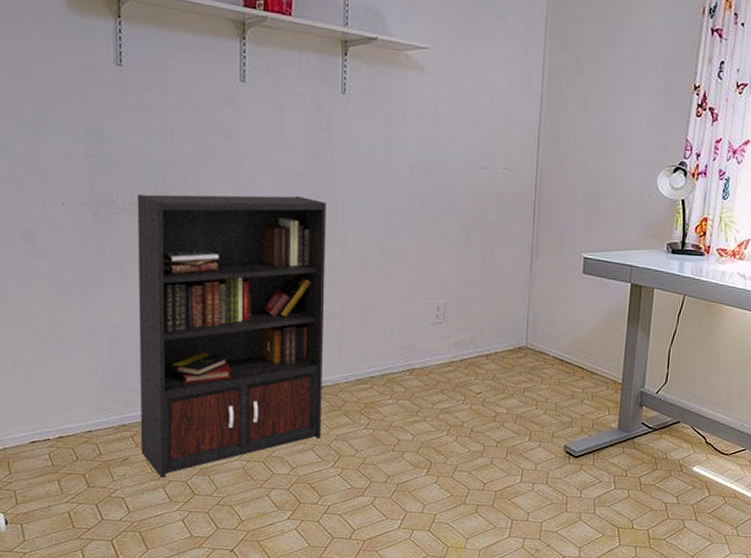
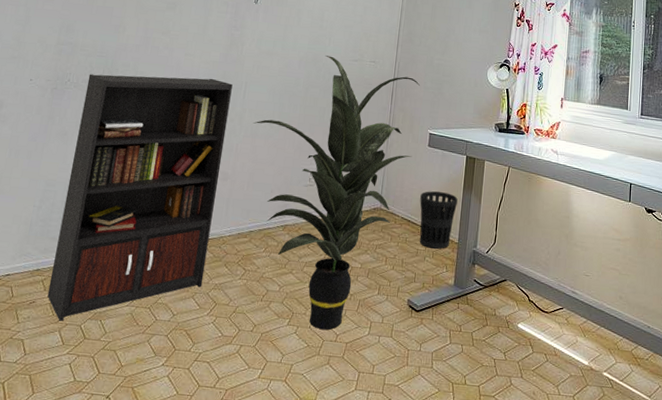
indoor plant: none [359,162,569,479] -> present [253,55,420,330]
wastebasket: none [574,326,621,391] -> present [419,191,458,249]

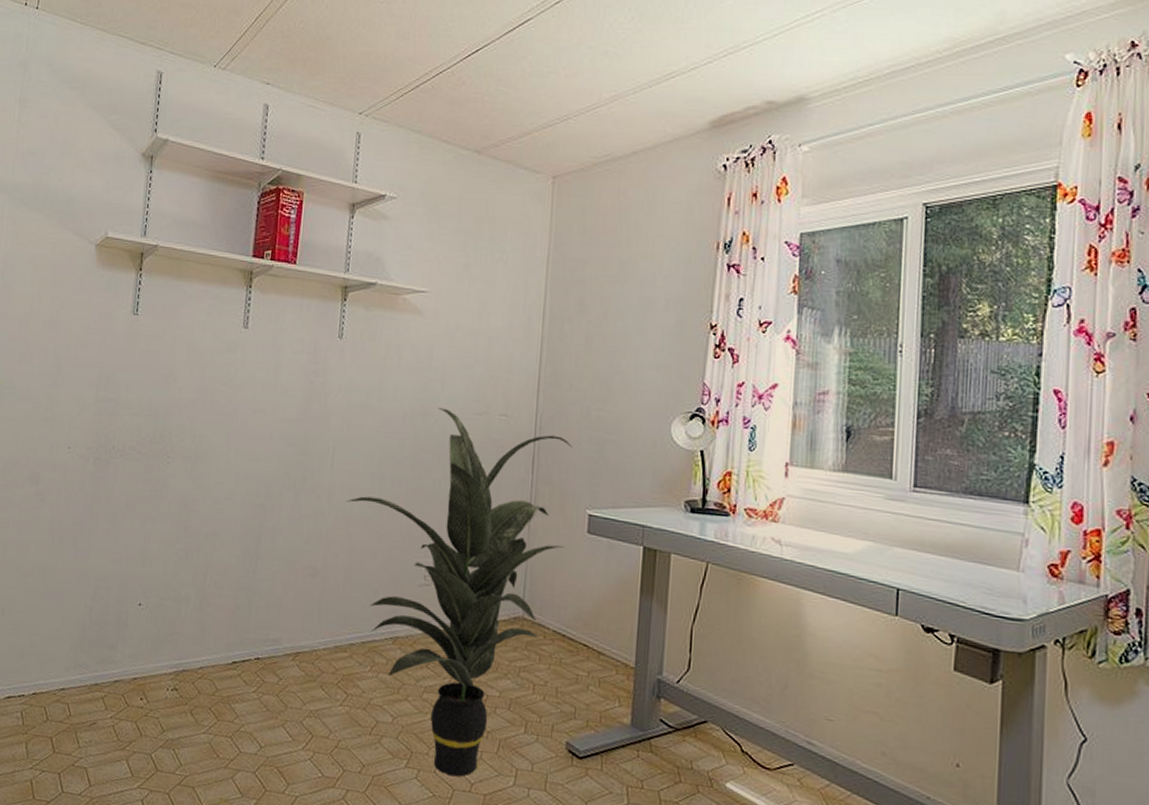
bookcase: present [47,74,233,321] -> none [109,439,317,748]
wastebasket: present [419,191,458,249] -> none [578,595,632,676]

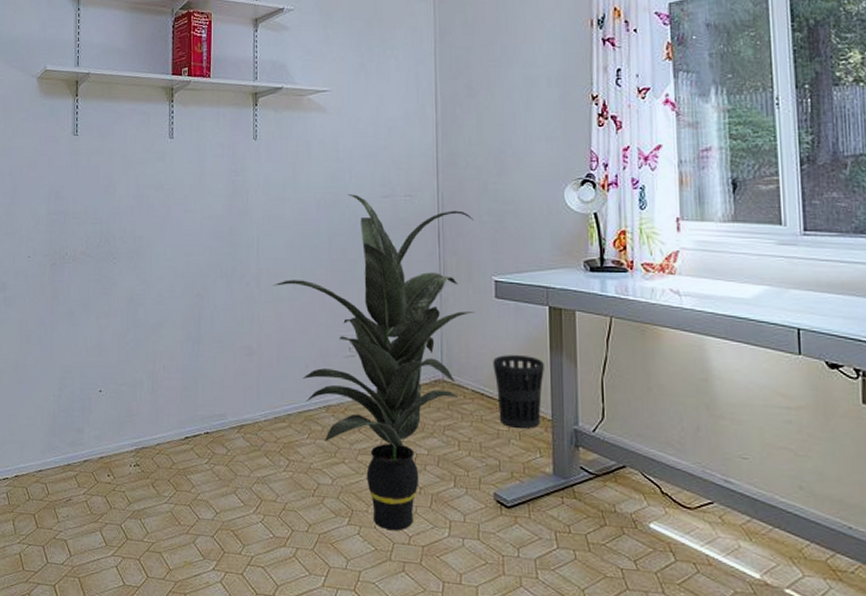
wastebasket: none [578,595,632,676] -> present [493,355,544,429]

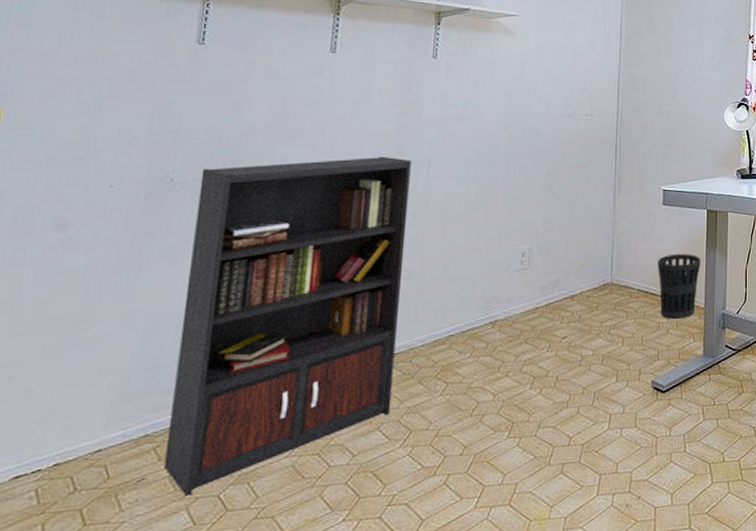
bookcase: none [82,236,244,520] -> present [163,156,411,496]
indoor plant: present [273,194,476,531] -> none [443,114,648,436]

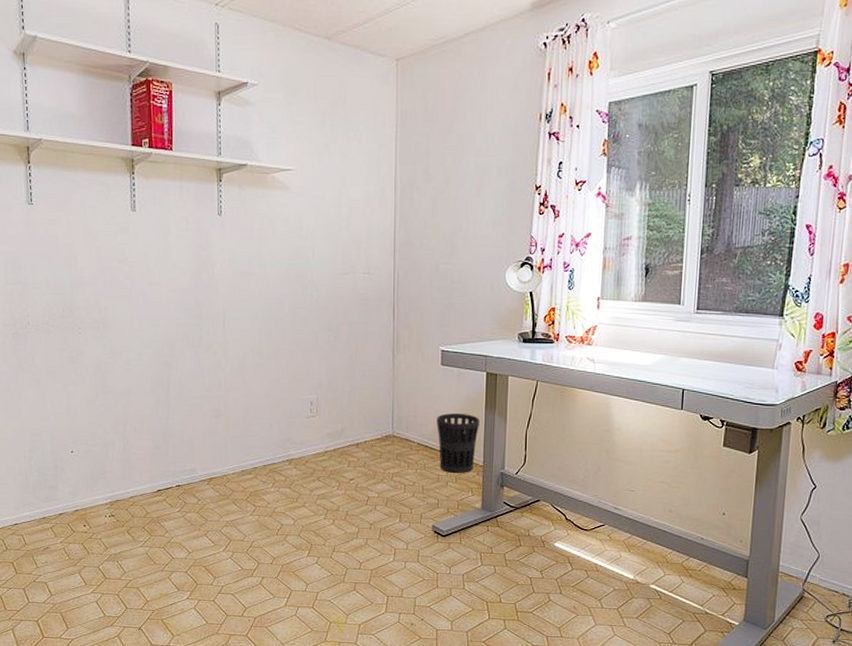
bookcase: present [163,156,411,496] -> none [48,308,213,564]

